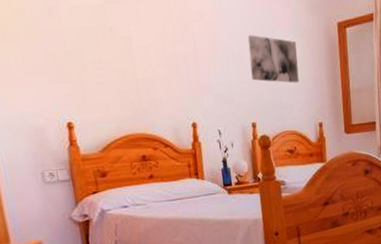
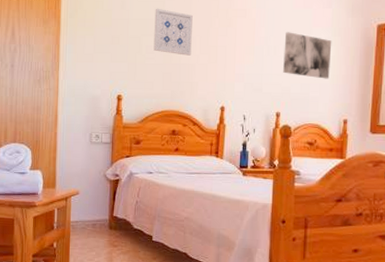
wall art: none [94,14,148,69] -> present [153,8,193,56]

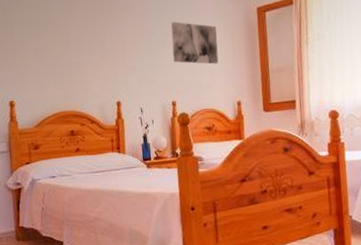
wall art: present [153,8,193,56] -> none [38,9,81,55]

